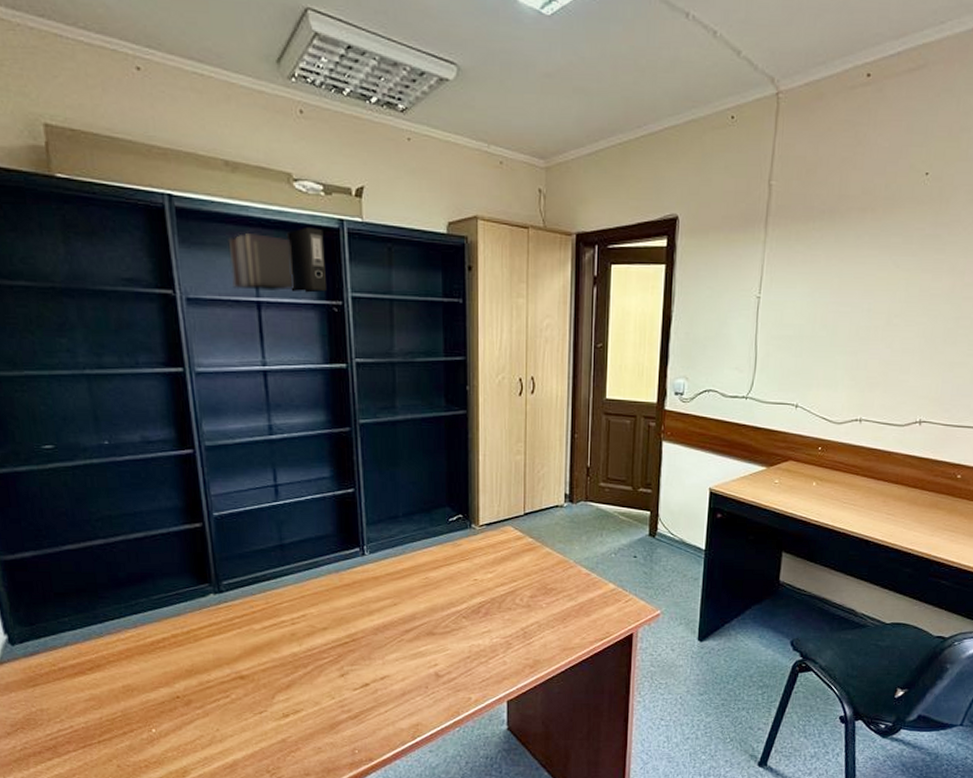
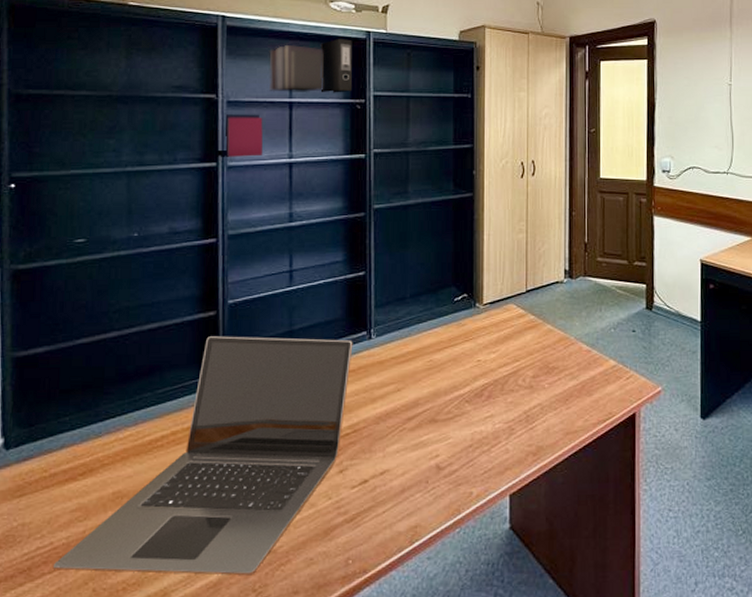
laptop: none [76,546,346,760] -> present [52,335,353,576]
books: none [180,313,234,363] -> present [216,114,263,157]

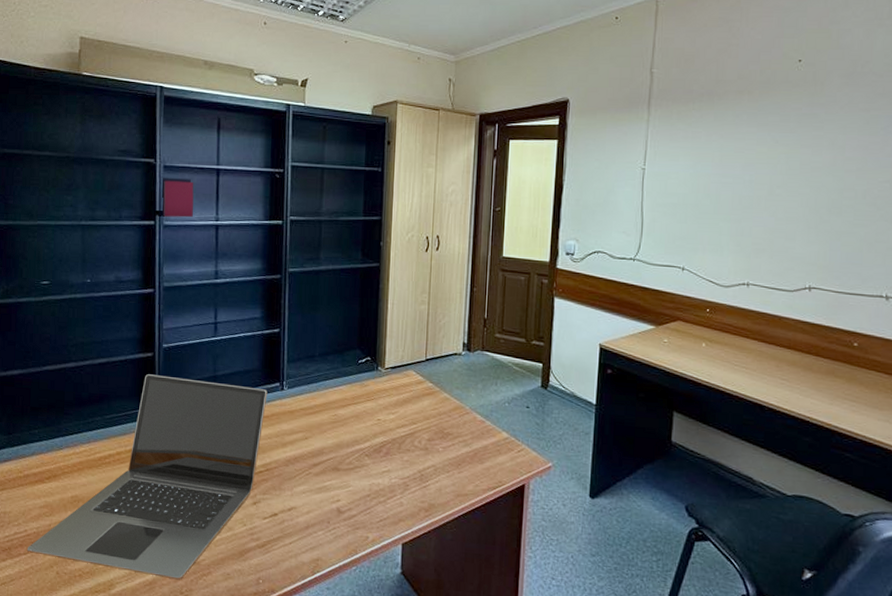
books: present [269,45,324,93] -> none [199,115,248,161]
binder: present [320,39,353,93] -> none [244,111,274,162]

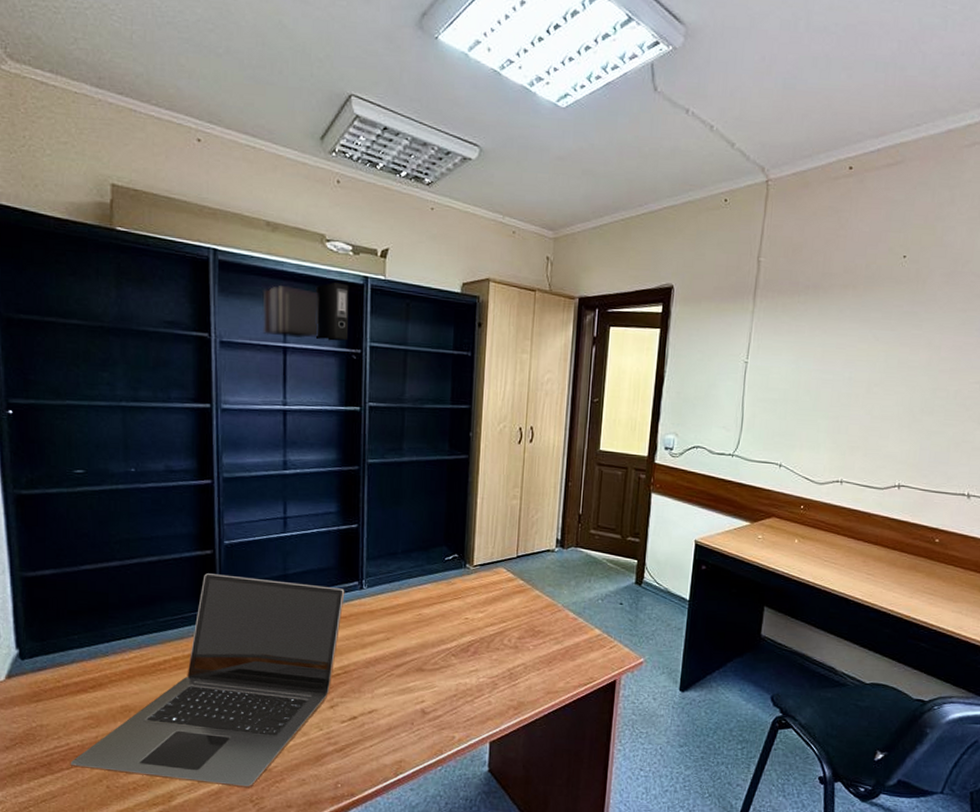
books: present [154,178,194,218] -> none [209,355,257,401]
books: none [199,115,248,161] -> present [262,286,319,339]
binder: none [244,111,274,162] -> present [315,282,349,341]

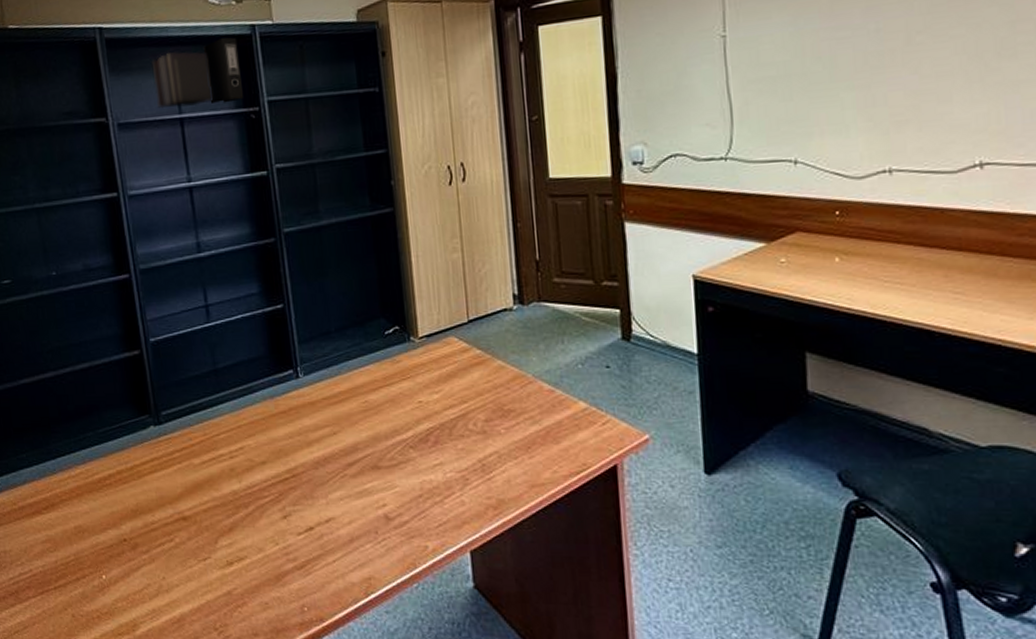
laptop: present [70,572,345,788] -> none [35,374,281,615]

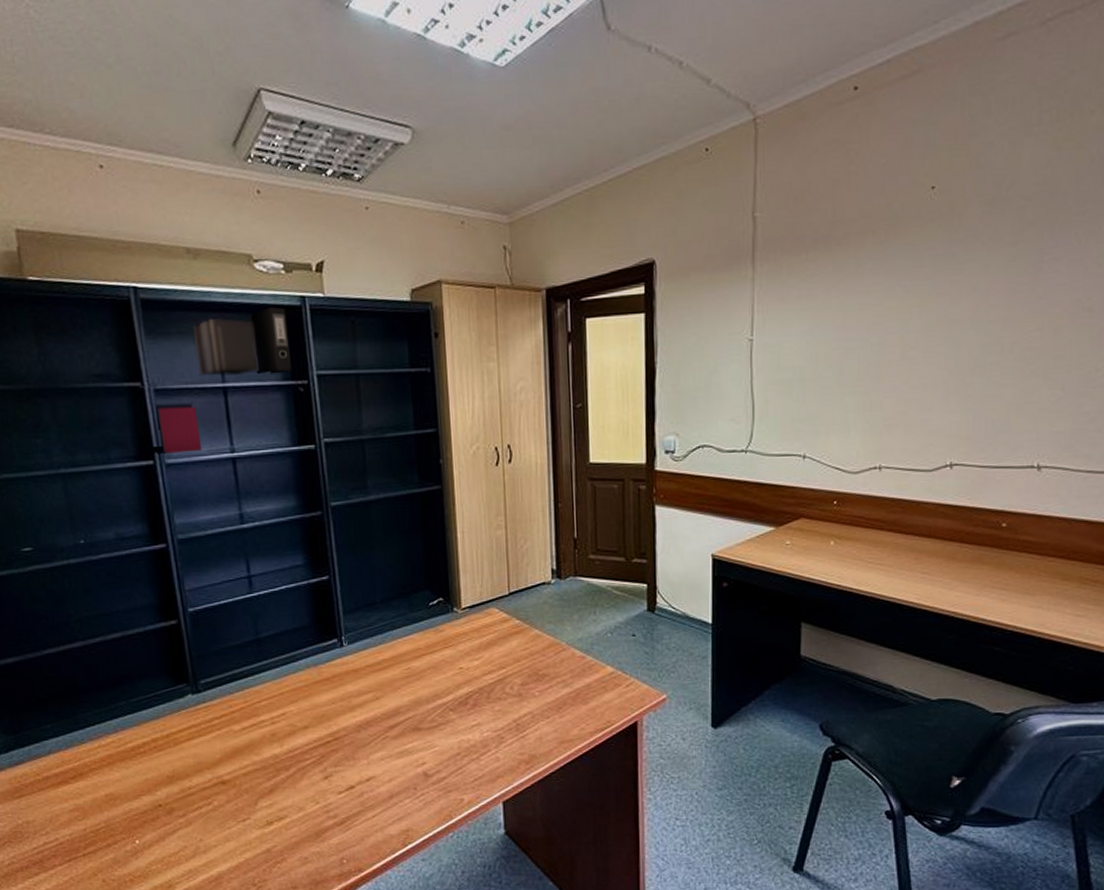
books: none [114,135,162,186] -> present [150,403,203,454]

